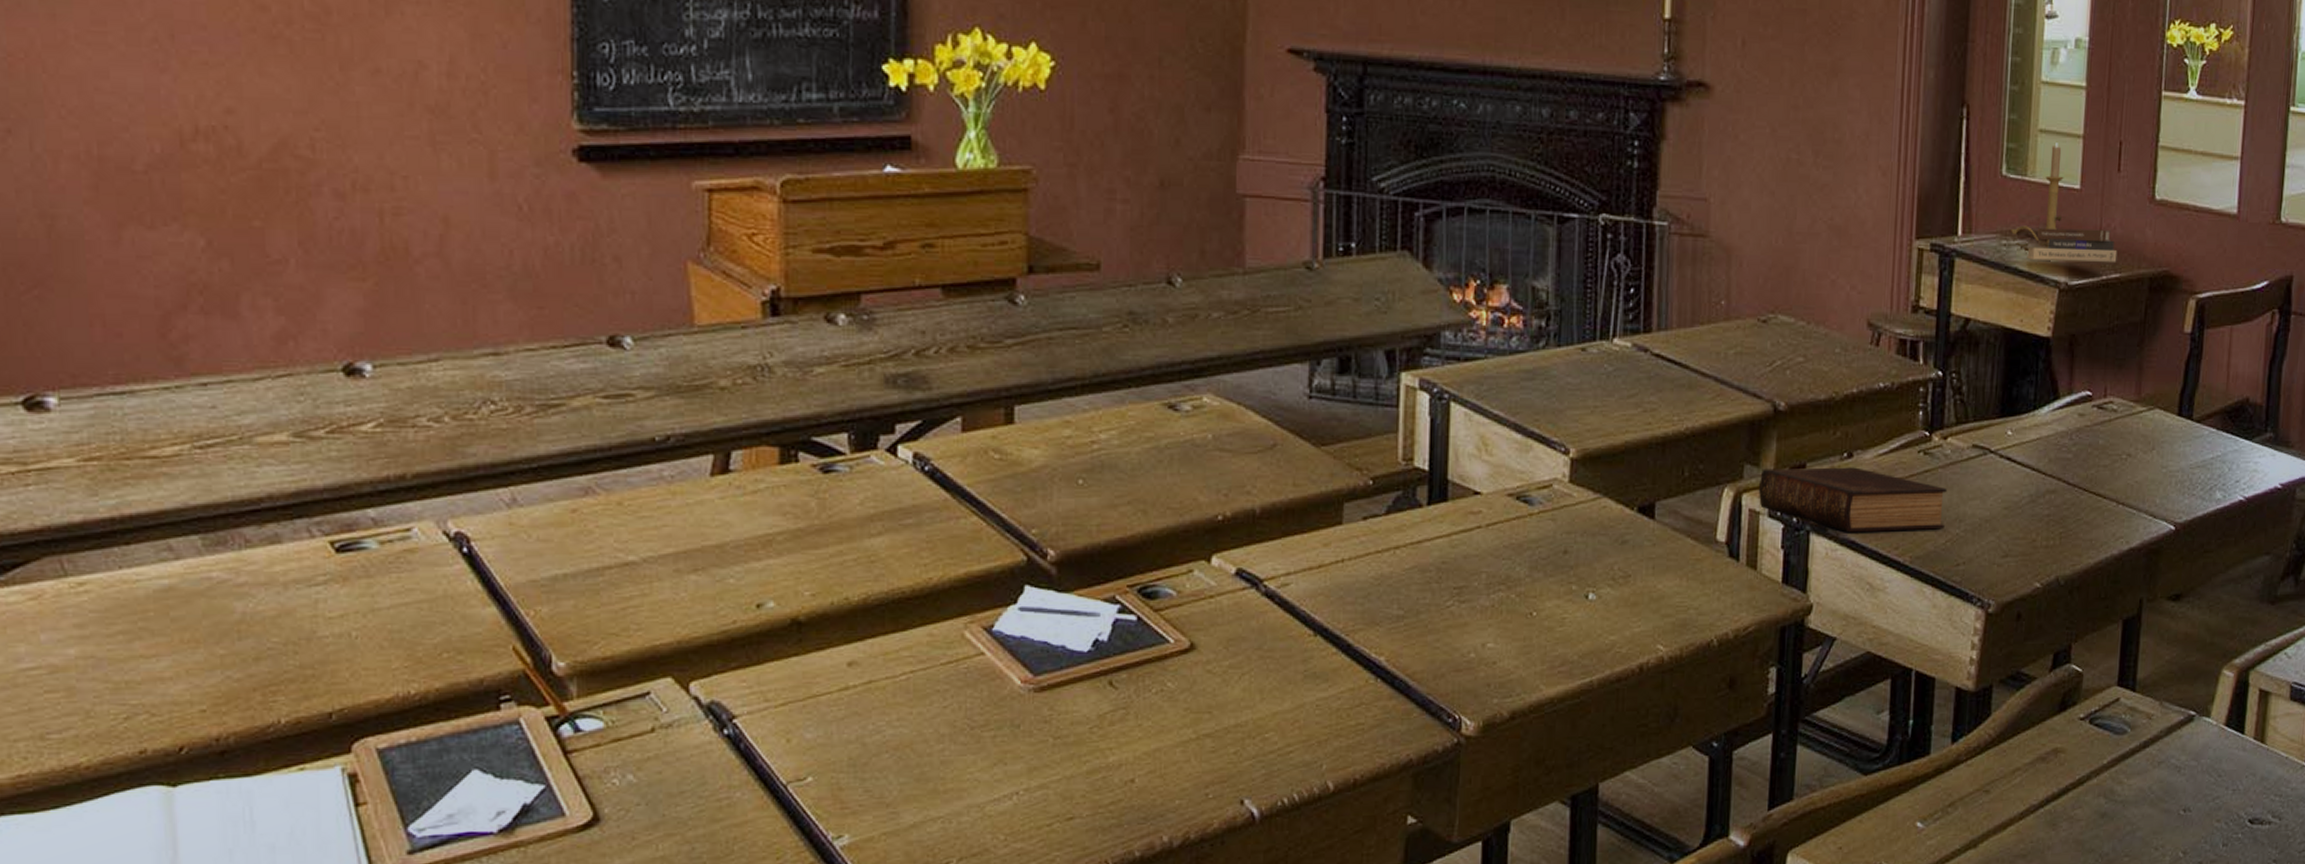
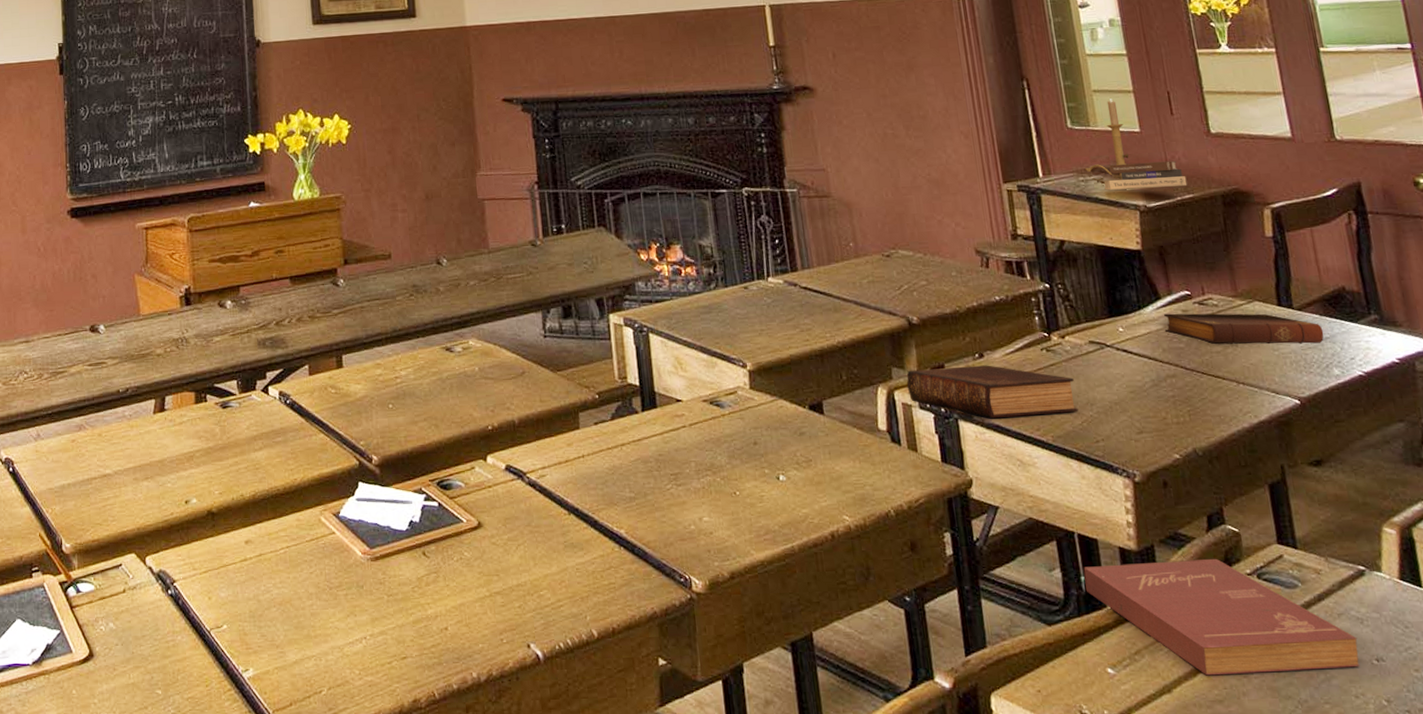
book: none [1911,701,2171,829] -> present [1083,558,1360,676]
book: none [2055,417,2217,462] -> present [1163,313,1324,345]

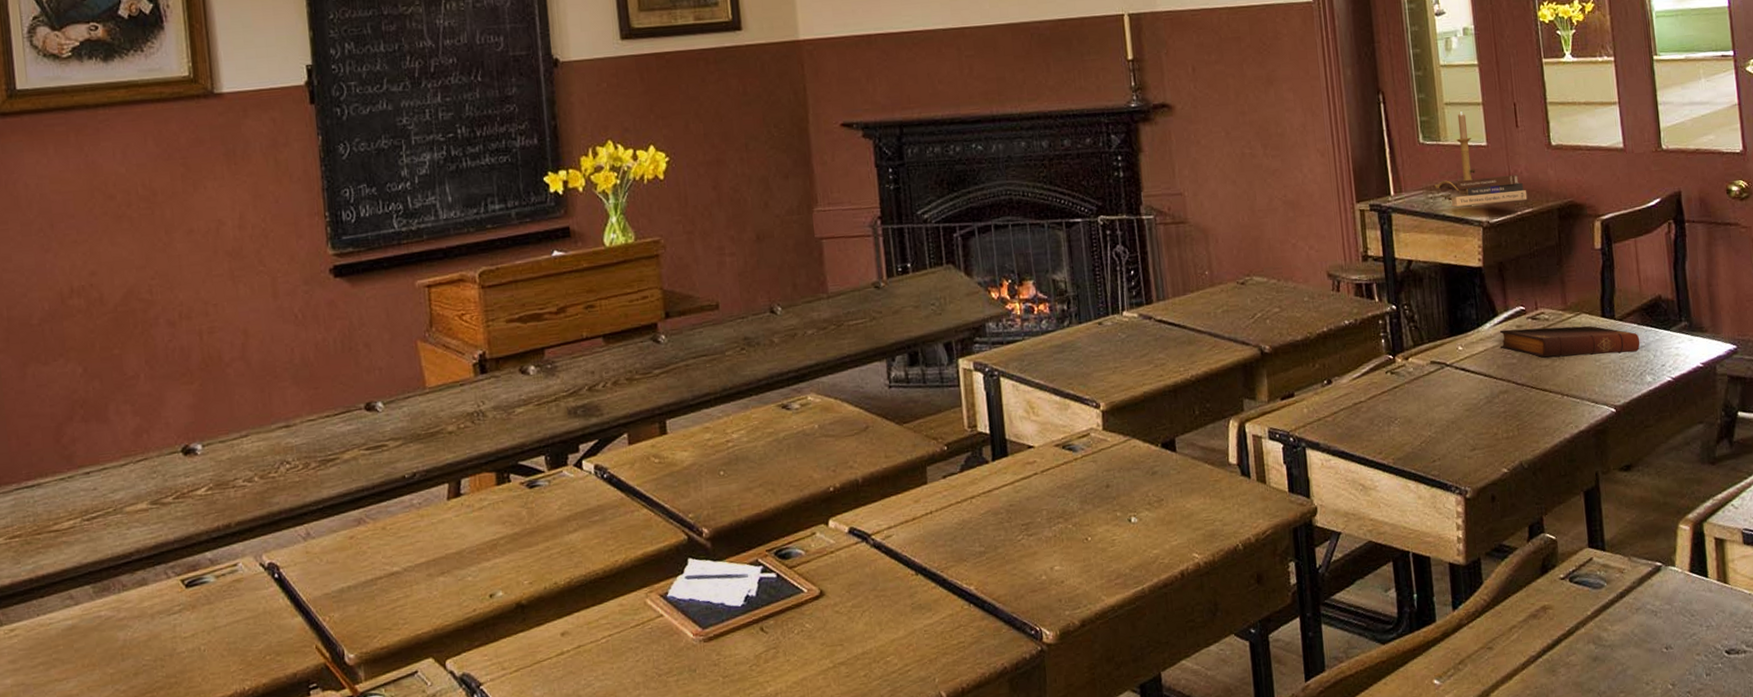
book: present [906,365,1078,419] -> none [1257,391,1418,445]
book: present [1083,558,1360,676] -> none [1416,566,1652,678]

